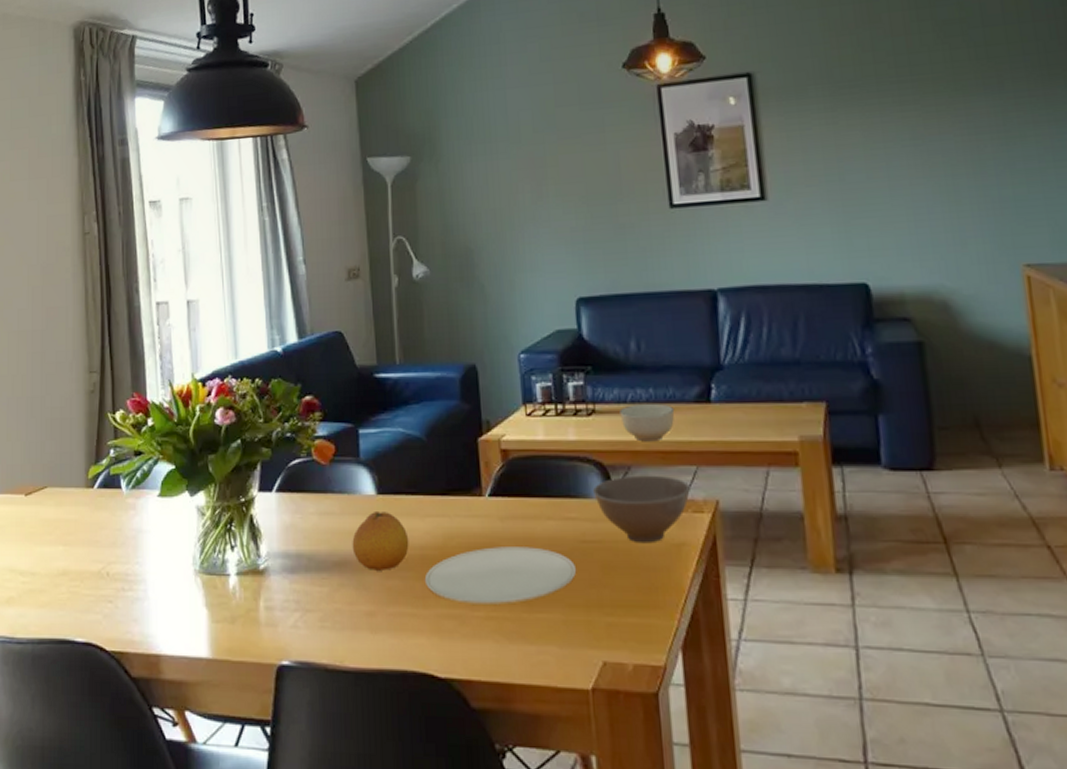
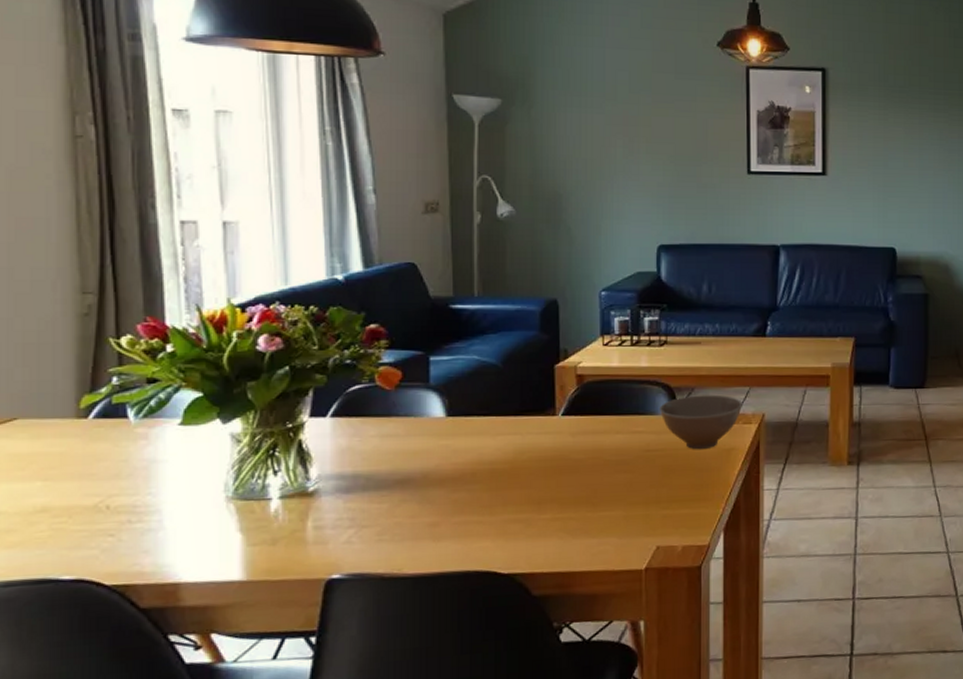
fruit: present [352,510,409,571] -> none [417,431,478,486]
plate: present [424,547,577,605] -> none [492,457,640,509]
bowl: present [620,402,675,442] -> none [689,336,736,368]

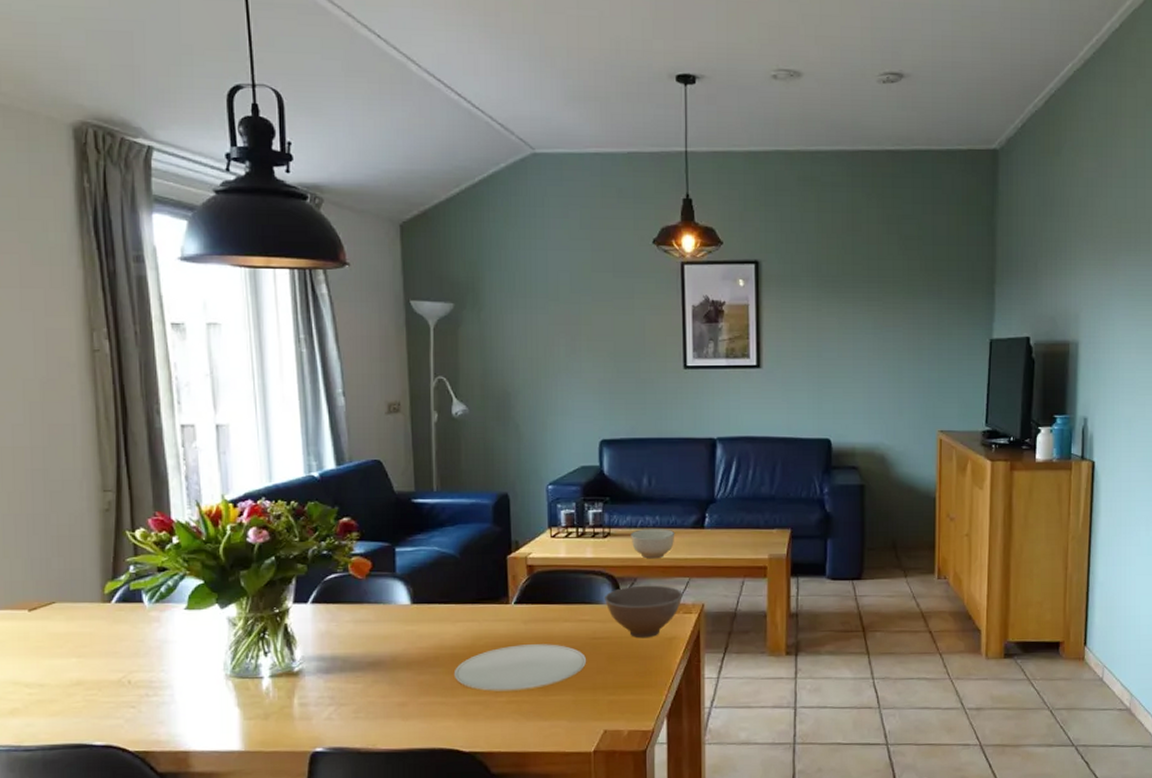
plate: none [492,457,640,509] -> present [453,644,587,692]
bowl: none [689,336,736,368] -> present [631,528,675,559]

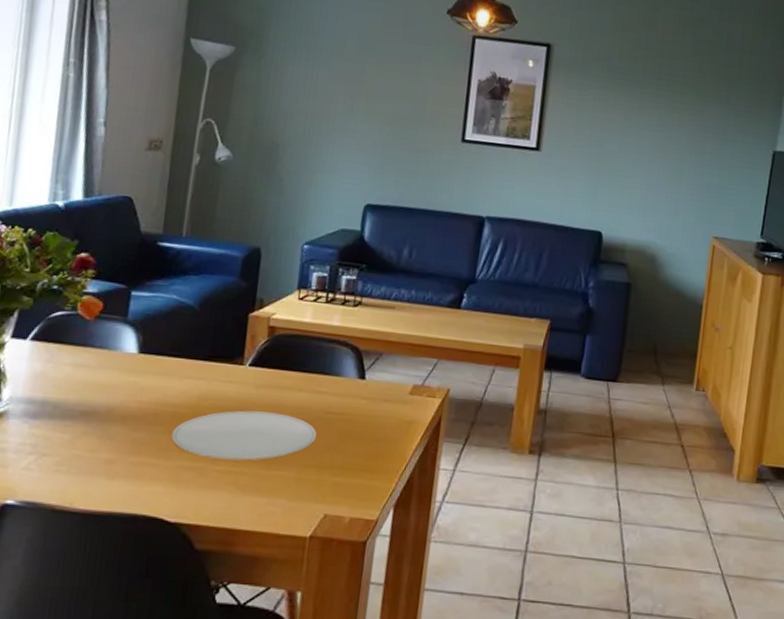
bowl: present [604,585,683,638] -> none [344,361,429,419]
bowl: present [631,528,675,559] -> none [382,301,430,335]

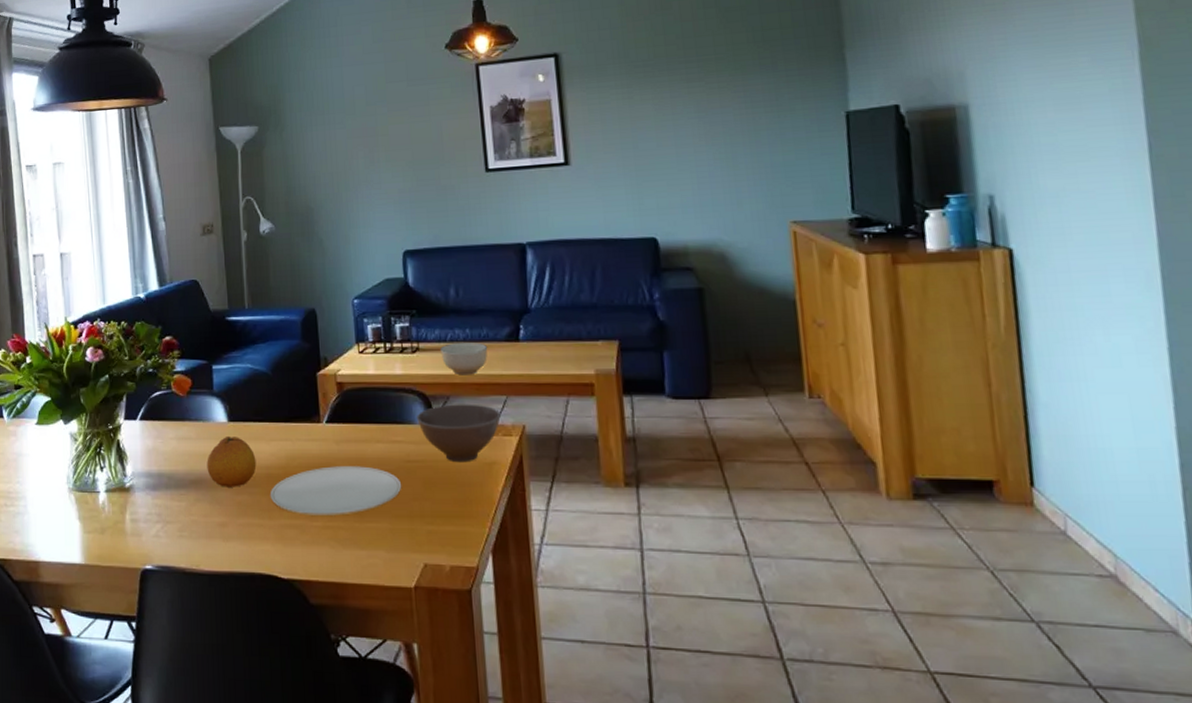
fruit: none [103,368,164,423] -> present [206,435,257,487]
bowl: none [344,361,429,419] -> present [416,404,501,463]
bowl: none [382,301,430,335] -> present [440,341,488,375]

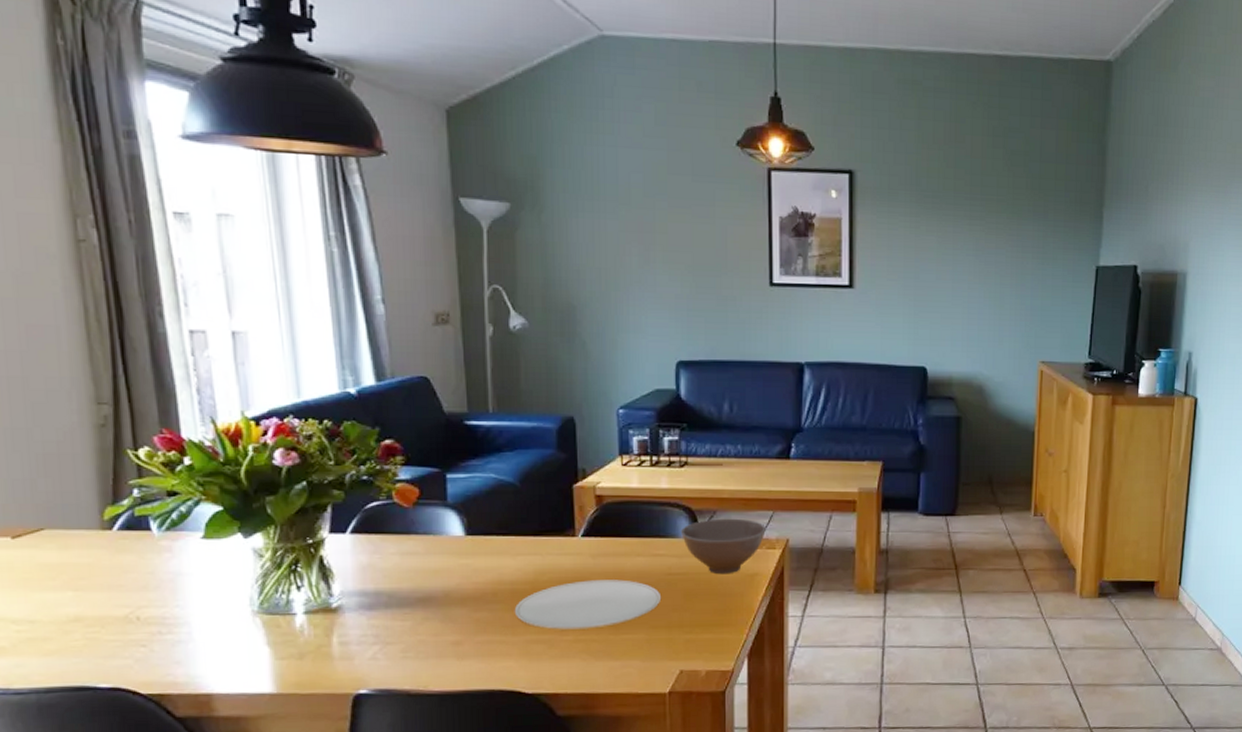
fruit: present [206,435,257,487] -> none [438,550,499,605]
bowl: present [440,341,488,375] -> none [710,457,759,491]

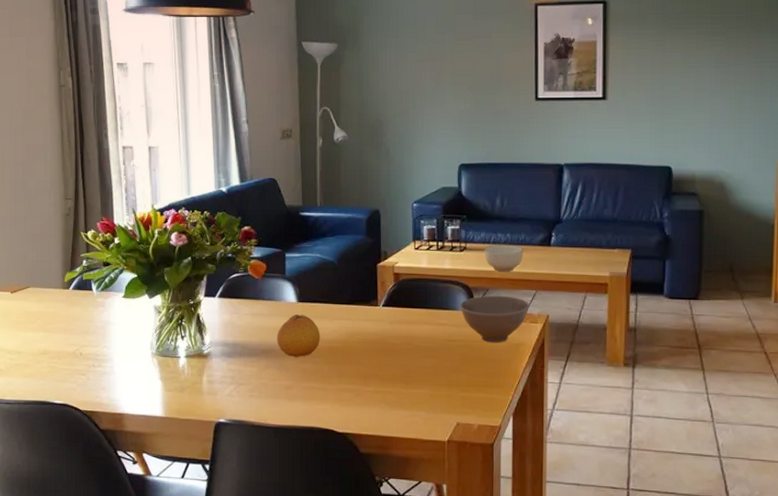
fruit: none [438,550,499,605] -> present [277,314,320,357]
plate: present [514,579,662,630] -> none [330,342,443,383]
bowl: none [710,457,759,491] -> present [484,244,524,272]

